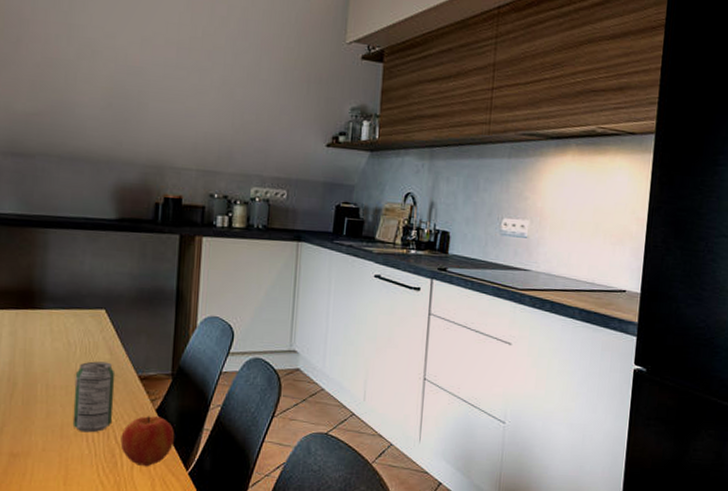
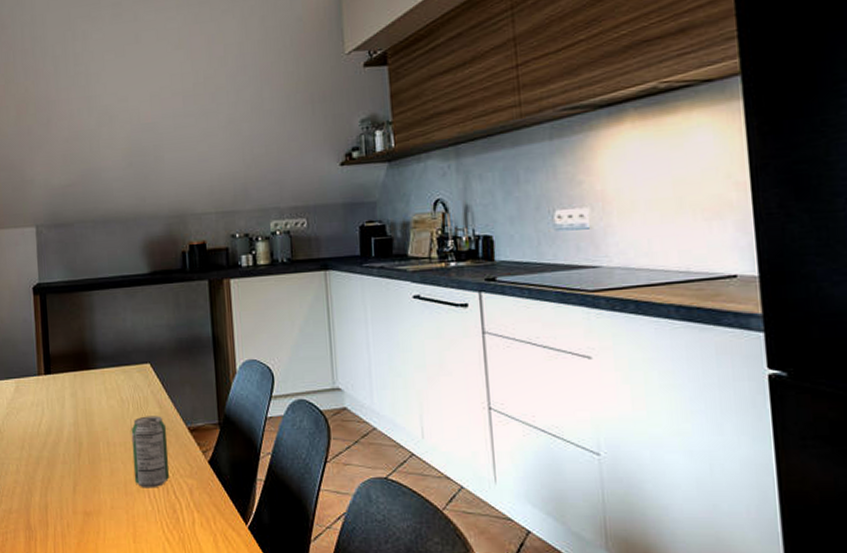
apple: present [120,416,175,467] -> none [179,468,231,522]

